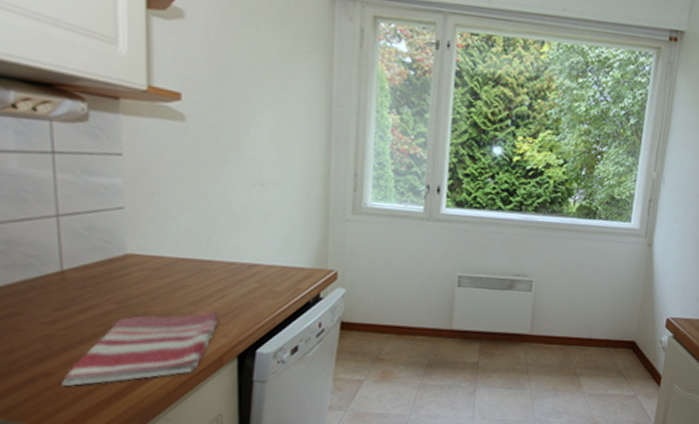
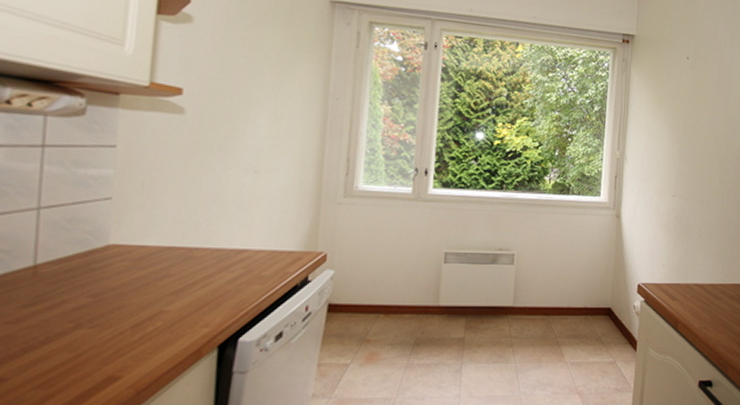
dish towel: present [62,311,219,386] -> none [16,300,202,392]

